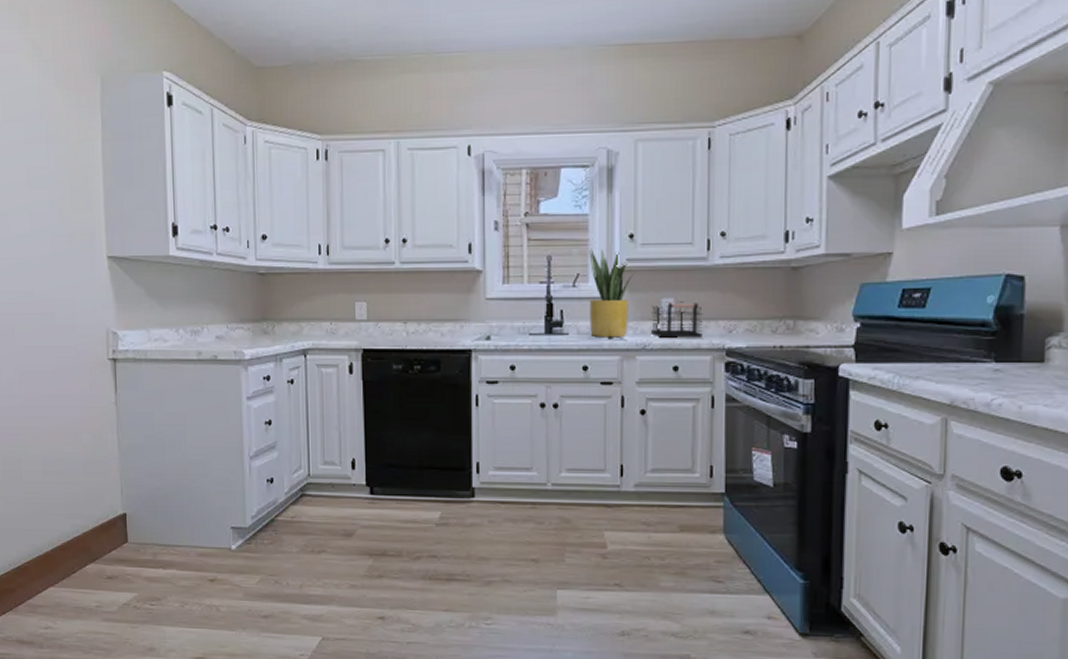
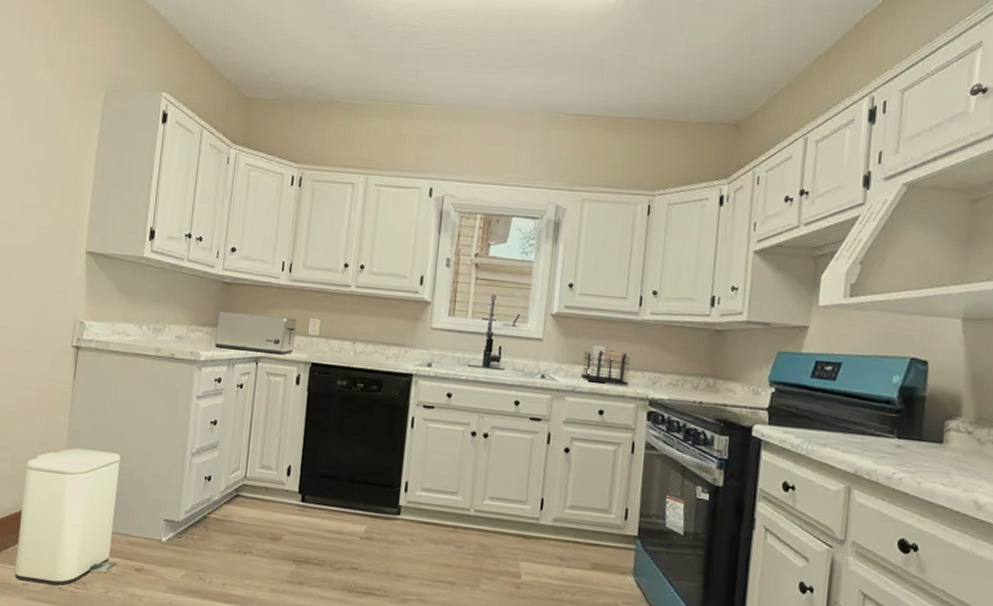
pedal bin: none [80,464,190,605] -> present [14,448,121,586]
toaster: none [256,304,343,344] -> present [214,311,298,355]
planter: present [589,249,635,338] -> none [524,293,571,378]

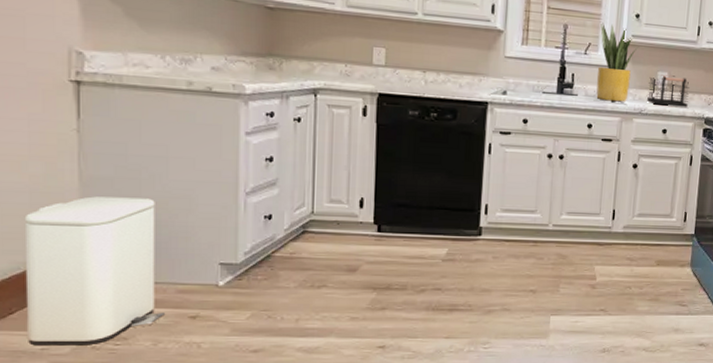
toaster: present [214,311,298,355] -> none [261,39,360,86]
planter: none [524,293,571,378] -> present [596,23,638,102]

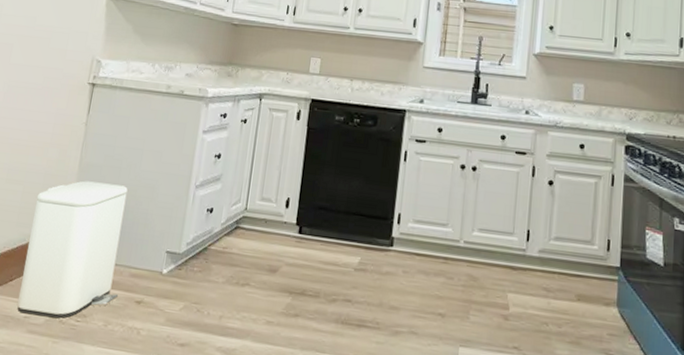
planter: present [596,23,638,102] -> none [509,35,552,114]
dish rack: present [646,74,690,107] -> none [561,86,608,122]

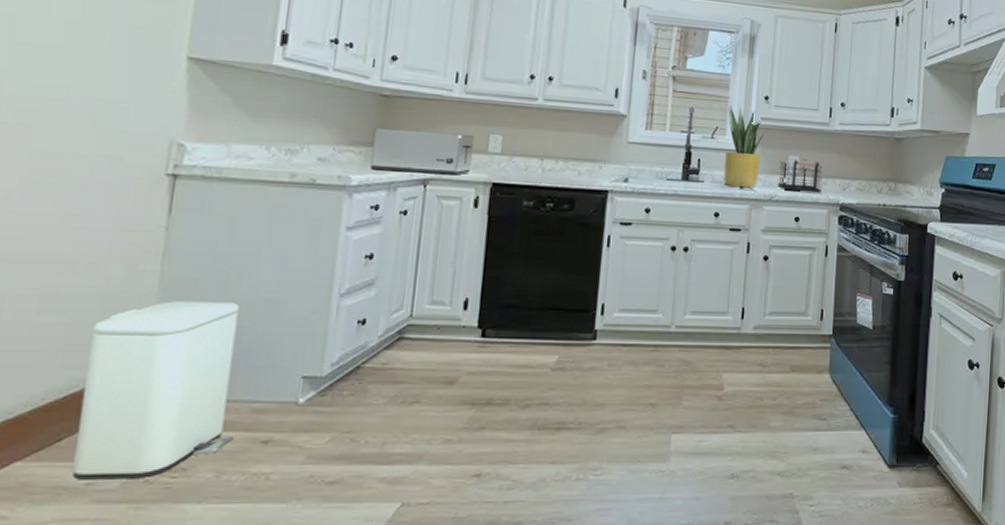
toaster: none [221,50,300,92] -> present [369,127,475,176]
planter: none [509,35,552,114] -> present [723,105,767,188]
dish rack: none [561,86,608,122] -> present [777,158,823,193]

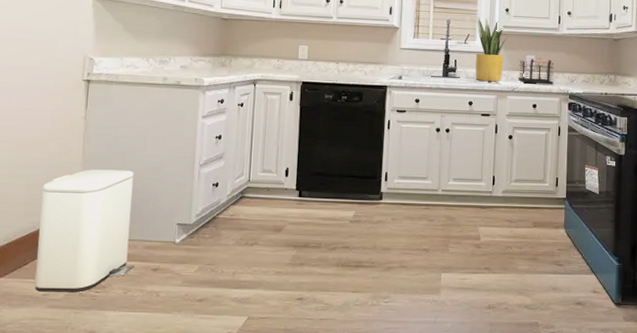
toaster: present [369,127,475,176] -> none [216,43,289,77]

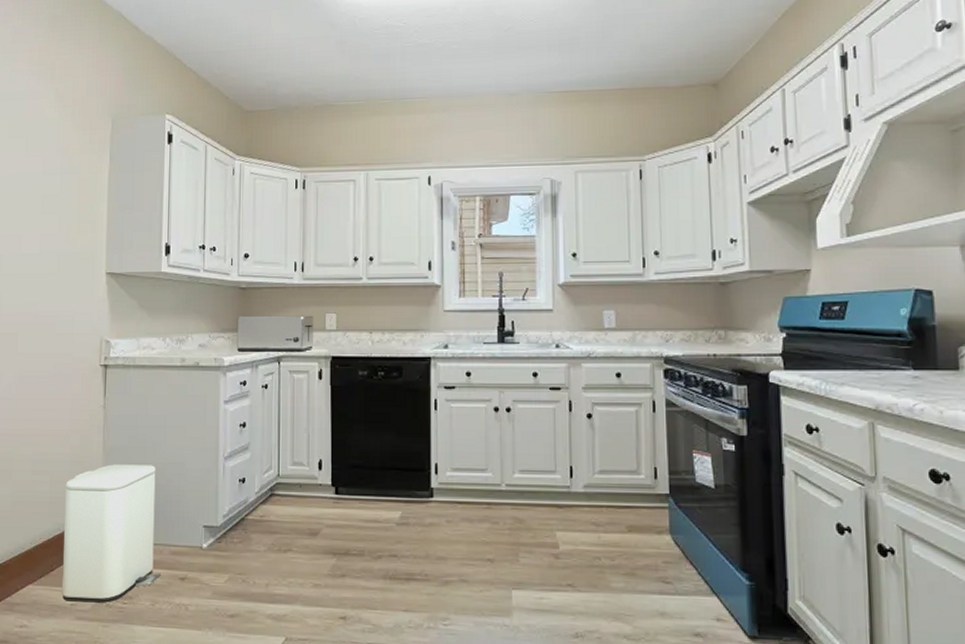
toaster: none [216,43,289,77] -> present [236,315,314,352]
planter: present [475,17,509,82] -> none [536,266,578,347]
dish rack: present [517,58,554,85] -> none [593,313,642,347]

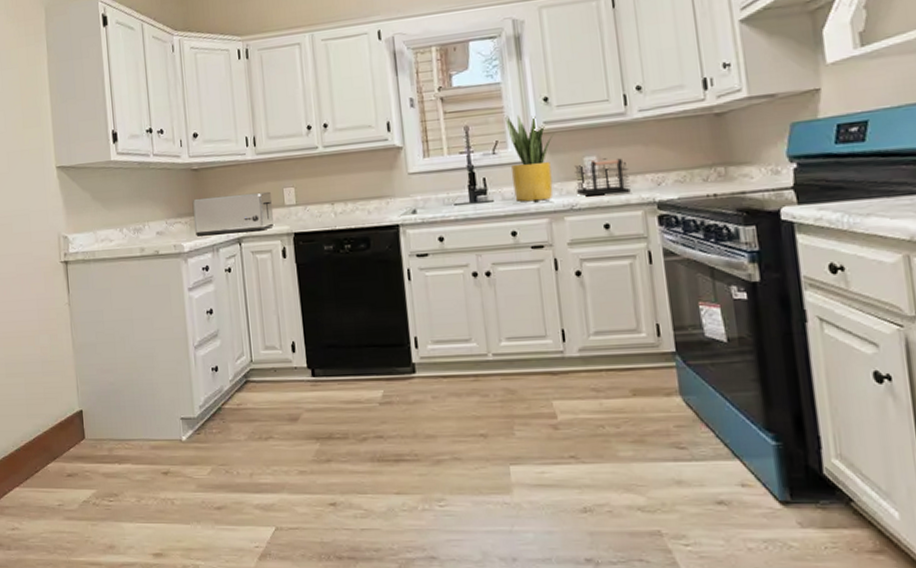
pedal bin: present [61,464,162,603] -> none [39,359,145,502]
planter: none [536,266,578,347] -> present [505,114,554,202]
dish rack: none [593,313,642,347] -> present [574,158,631,197]

